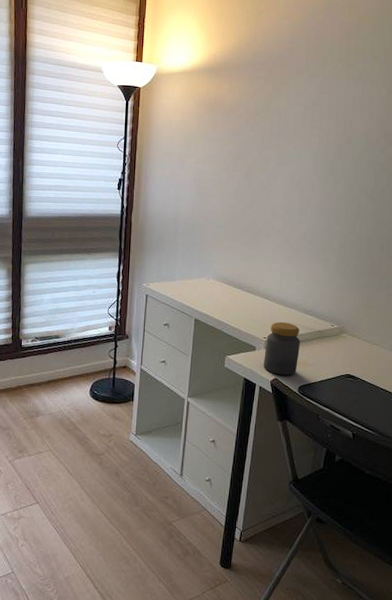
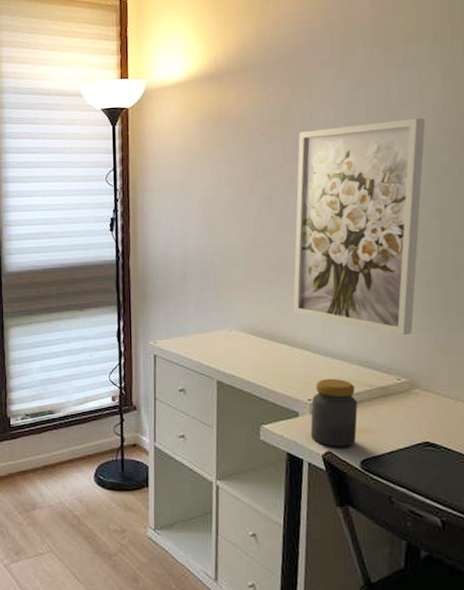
wall art: none [259,122,371,292] -> present [293,118,426,336]

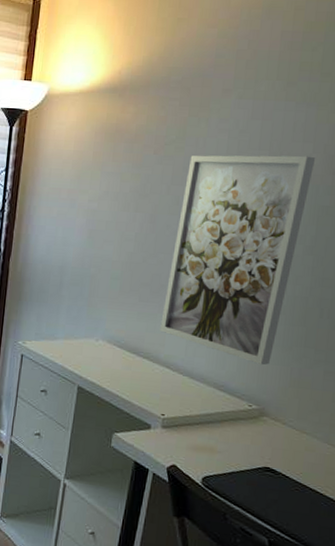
jar: present [310,378,358,447] -> none [158,396,208,463]

